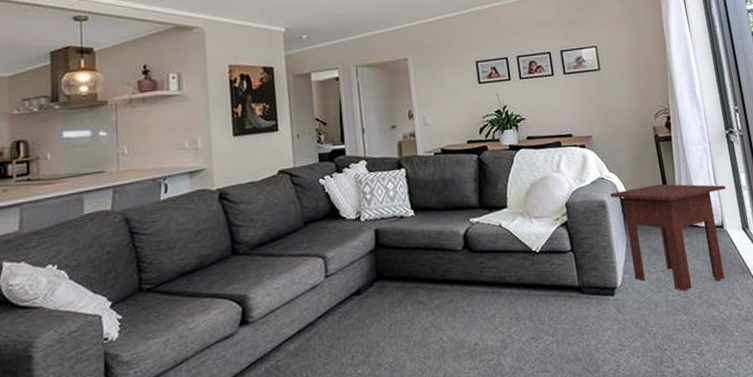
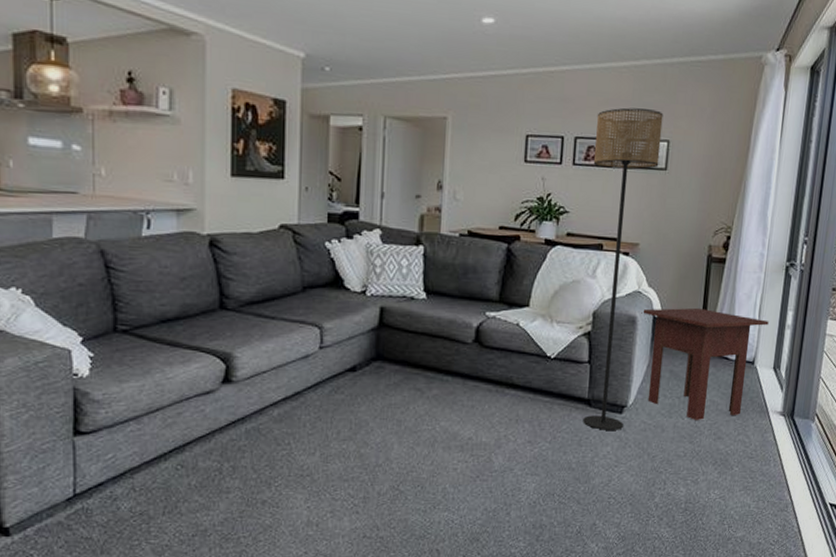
floor lamp: none [531,24,618,316] -> present [583,107,664,430]

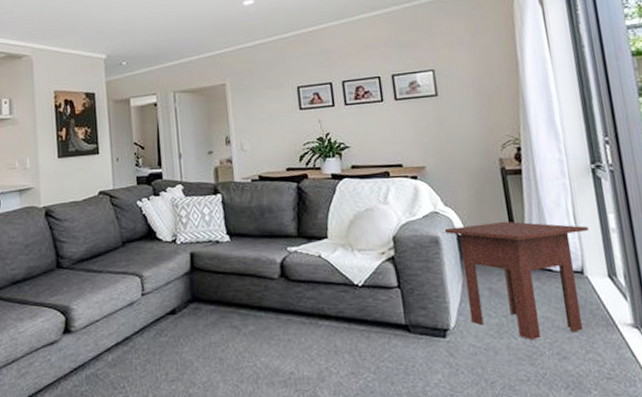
floor lamp: present [583,107,664,430] -> none [359,46,450,357]

